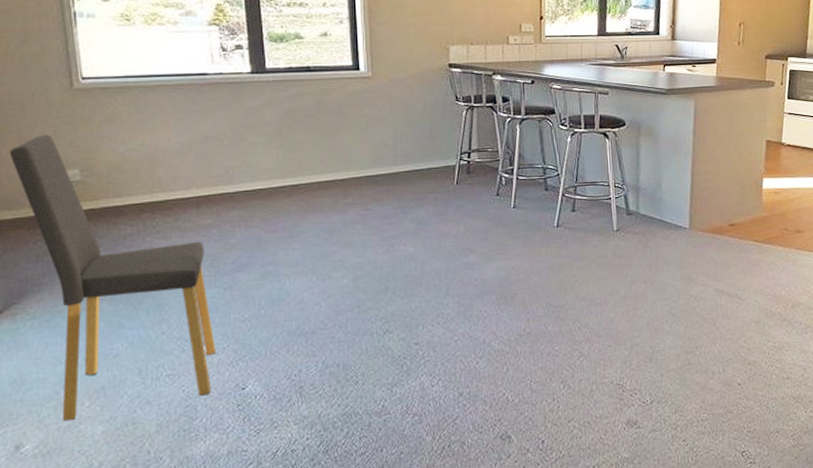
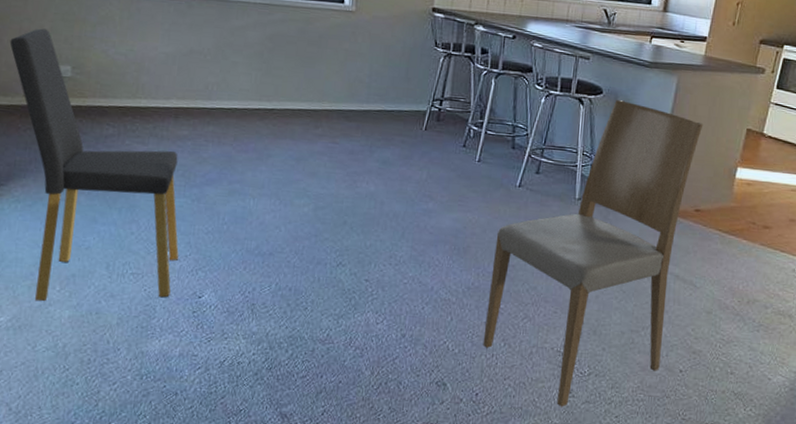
dining chair: none [541,129,725,440] -> present [482,100,704,407]

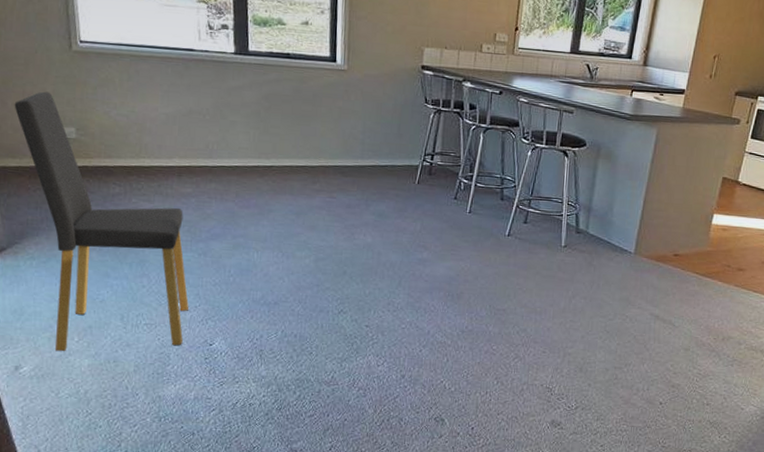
dining chair: present [482,100,704,407] -> none [477,152,682,438]

